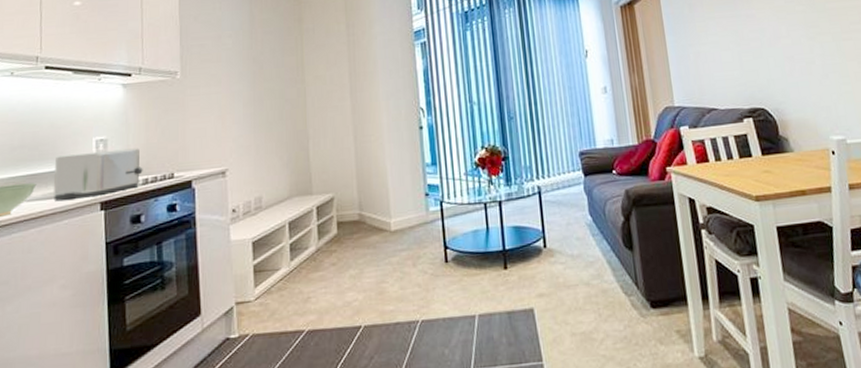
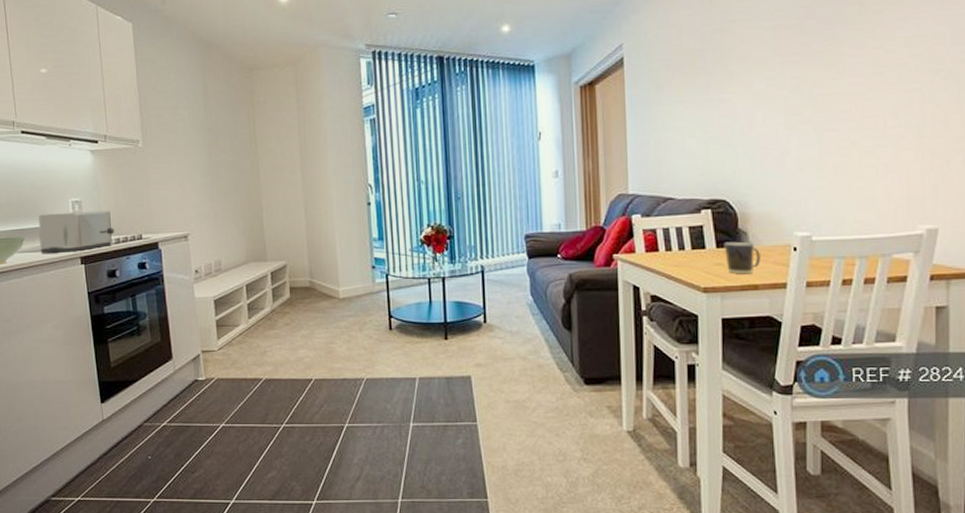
mug: none [768,148,804,180] -> present [723,241,760,274]

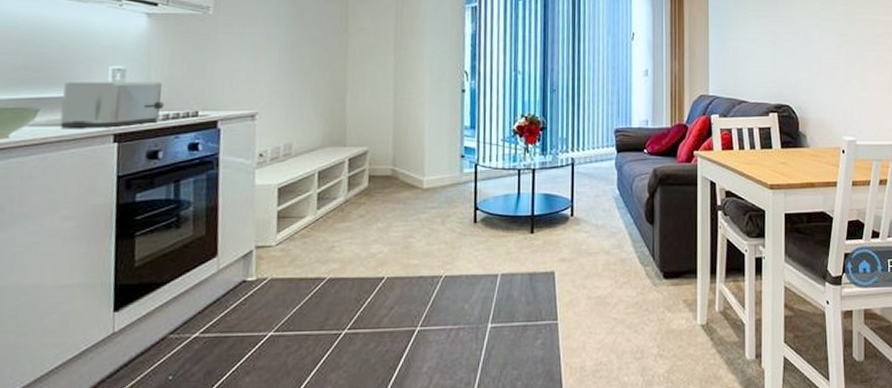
mug: present [723,241,760,274] -> none [787,143,816,173]

